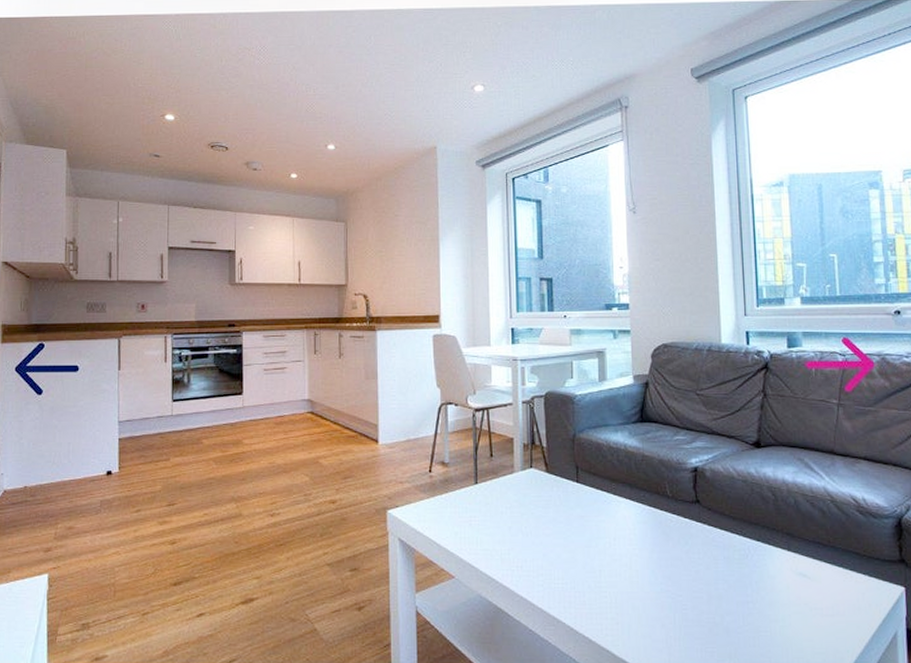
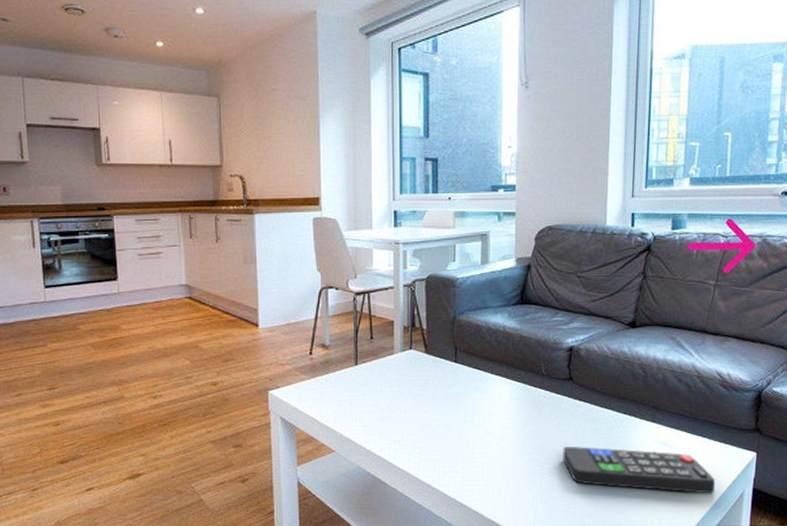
remote control: none [695,577,864,634] -> present [562,447,715,494]

